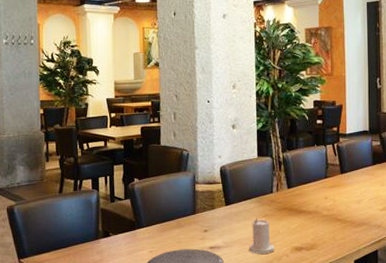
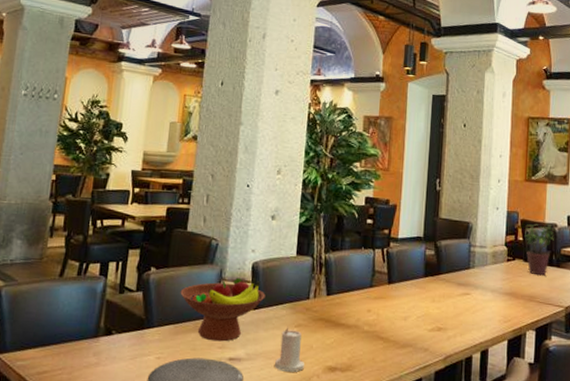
fruit bowl: none [162,180,235,235] -> present [180,277,266,342]

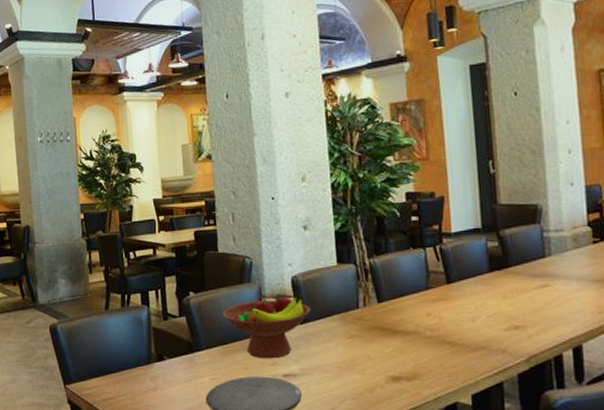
candle: present [275,327,304,372] -> none [332,339,365,384]

